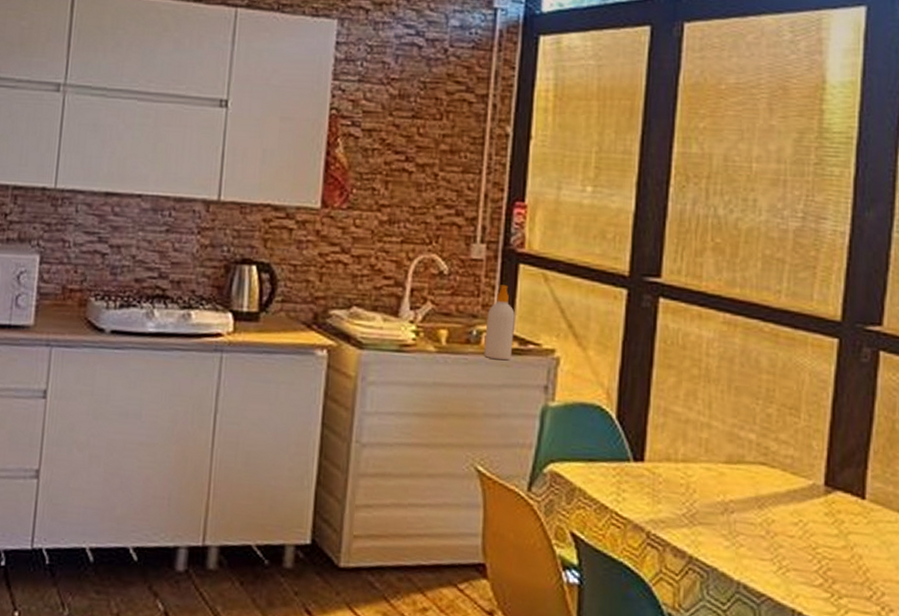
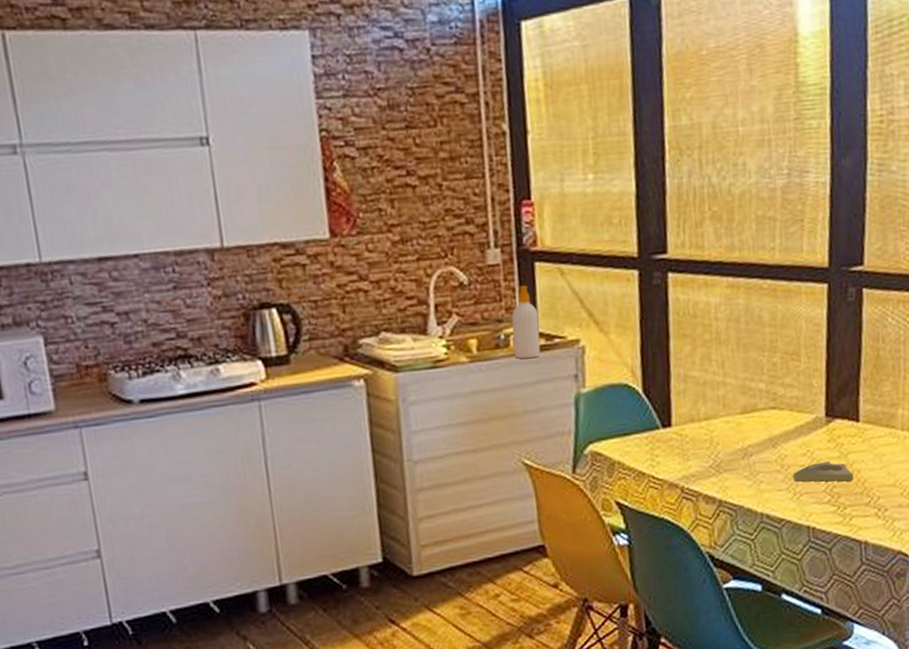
napkin holder: none [780,536,853,567] -> present [793,461,854,482]

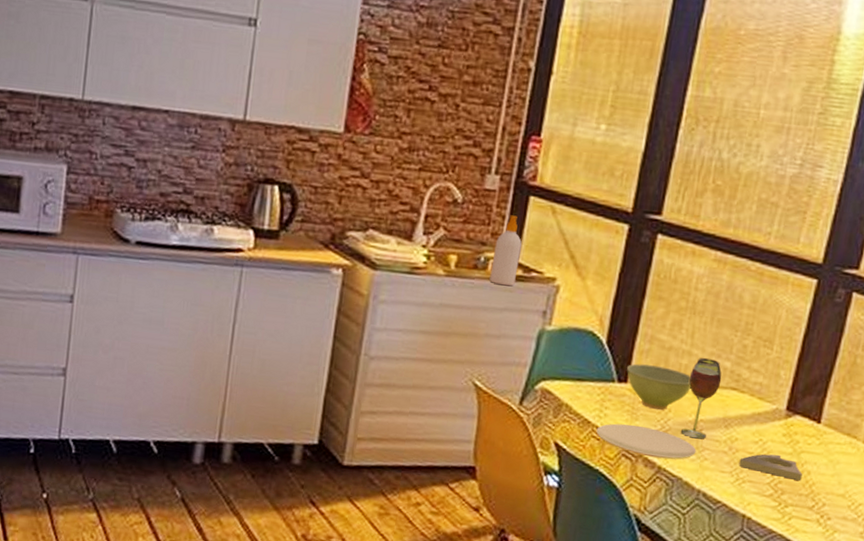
plate: none [652,465,751,494] -> present [596,423,697,460]
bowl: none [667,402,733,446] -> present [626,363,691,410]
wineglass: none [728,384,760,465] -> present [680,358,722,439]

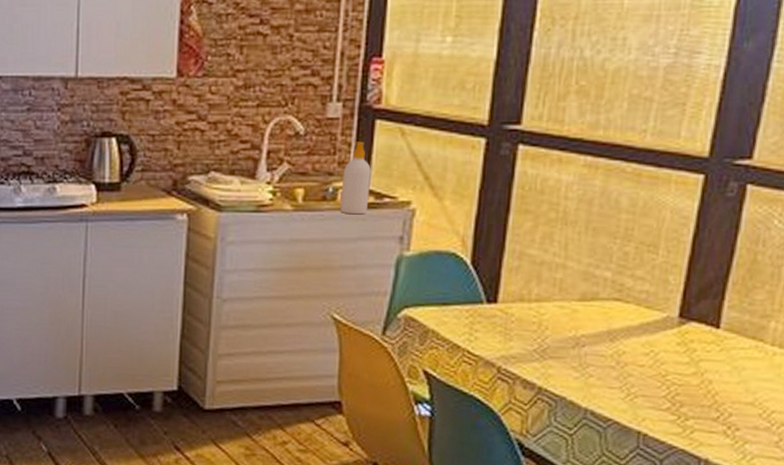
plate: present [596,423,697,460] -> none [467,345,580,379]
bowl: present [626,363,691,410] -> none [495,282,569,328]
wineglass: present [680,358,722,439] -> none [560,270,603,356]
napkin holder: present [739,454,803,481] -> none [629,365,703,391]

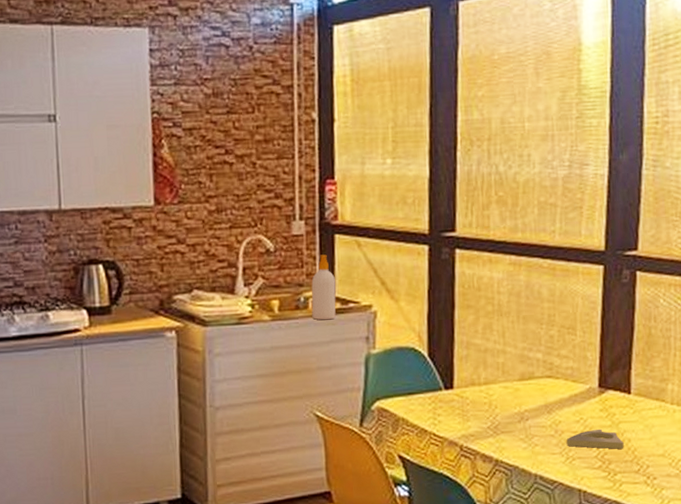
napkin holder: none [629,365,703,391] -> present [566,429,624,449]

